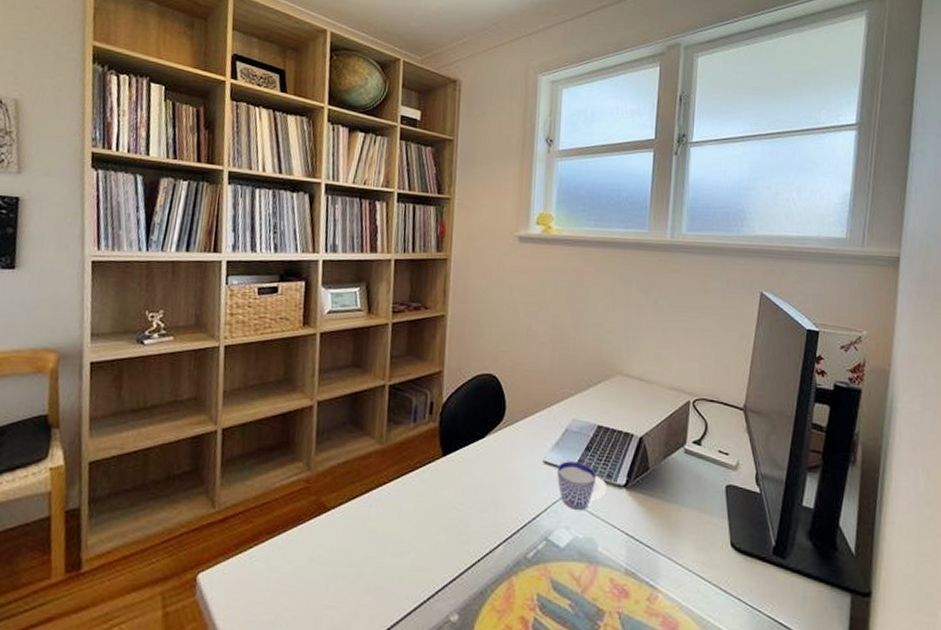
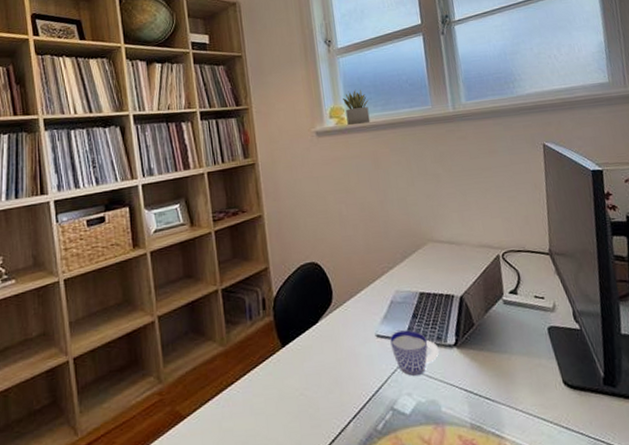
succulent plant: none [554,198,582,237] -> present [343,89,370,126]

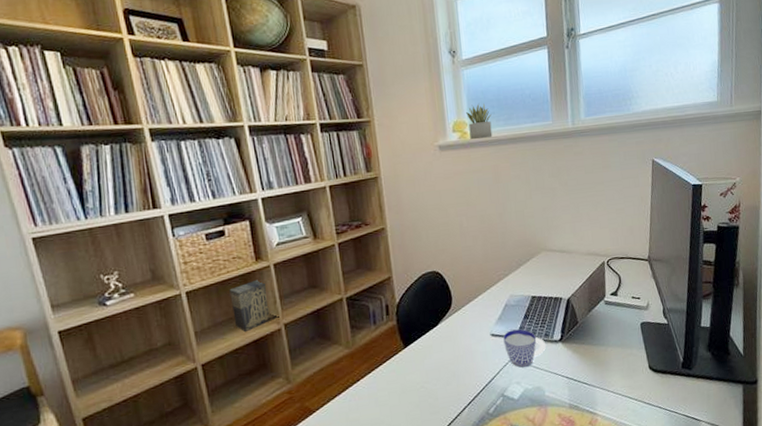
decorative box: none [106,267,152,323] -> present [229,279,278,332]

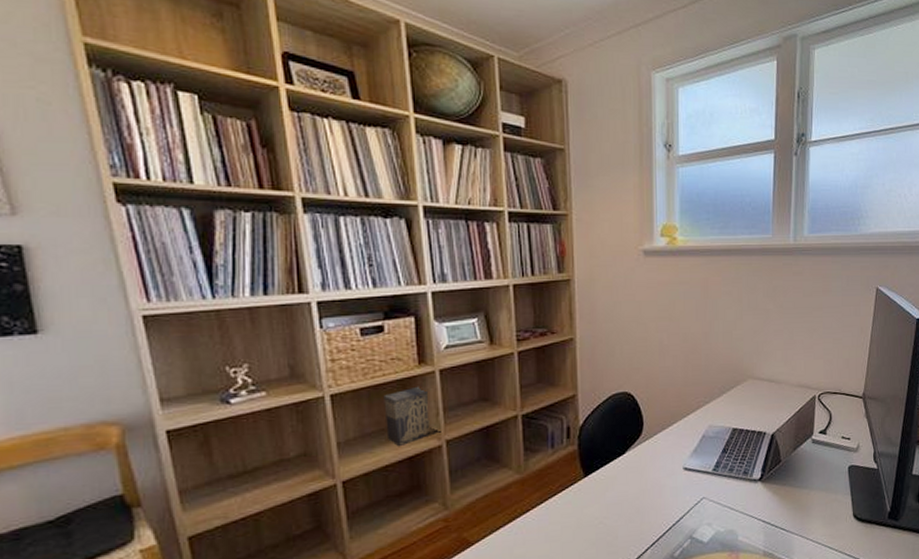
succulent plant: present [466,103,493,140] -> none [678,206,706,247]
cup: present [503,329,546,368] -> none [697,464,743,507]

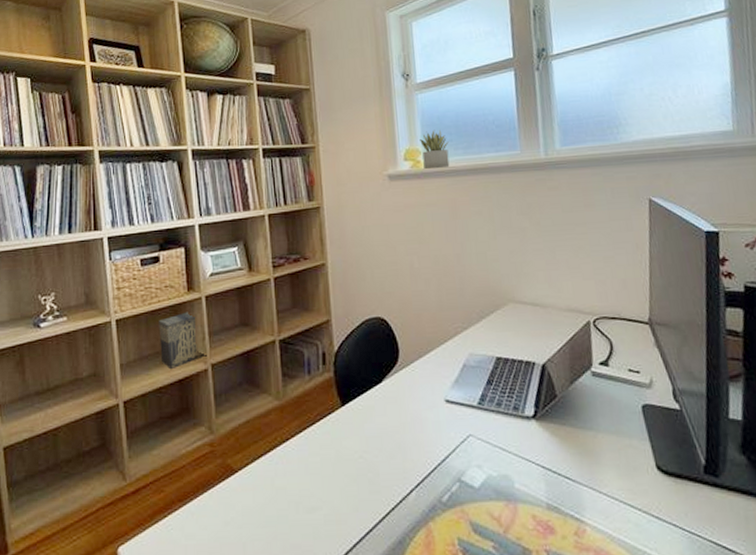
succulent plant: none [678,206,706,247] -> present [420,129,450,170]

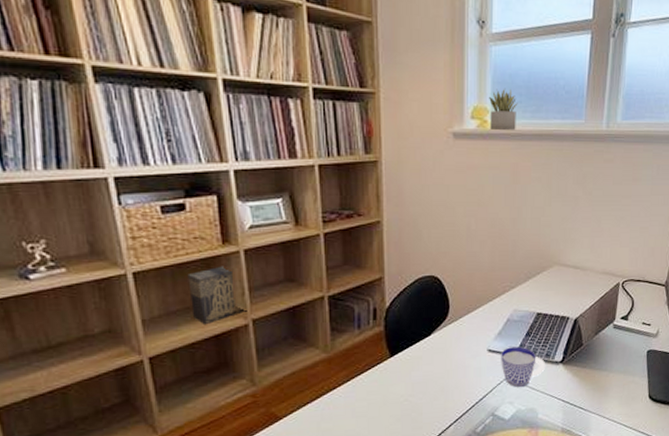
cup: none [460,397,515,447] -> present [501,346,545,387]

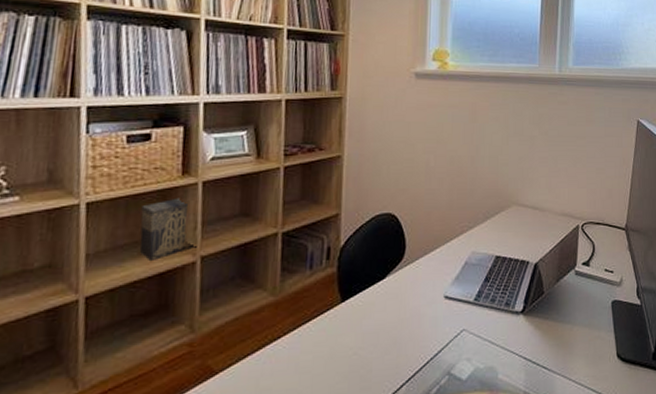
succulent plant: present [489,88,518,131] -> none [450,34,476,73]
cup: present [501,346,545,387] -> none [458,293,505,341]

